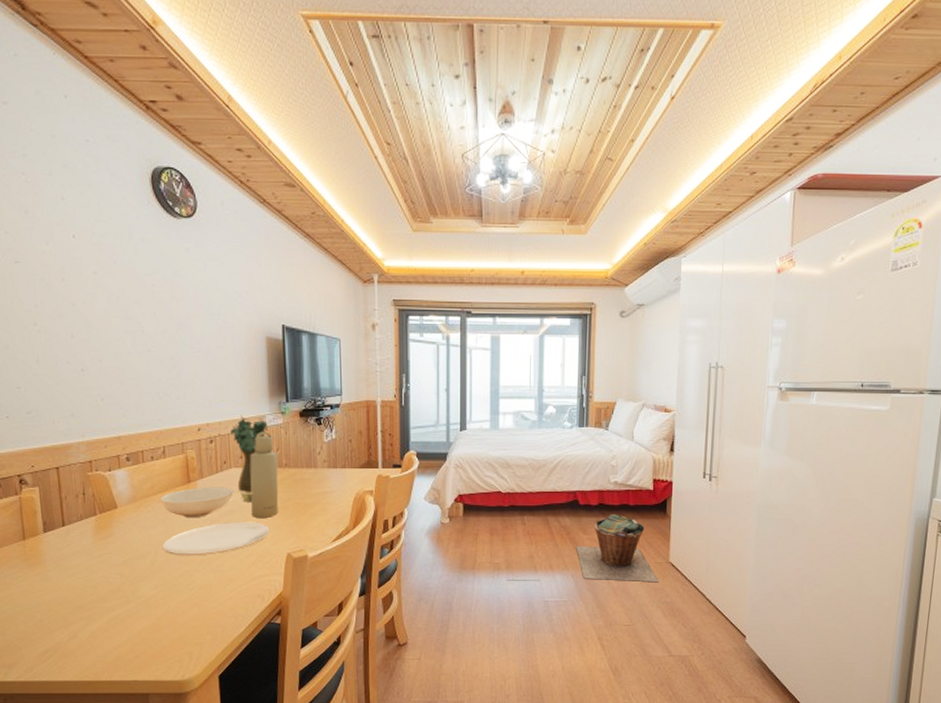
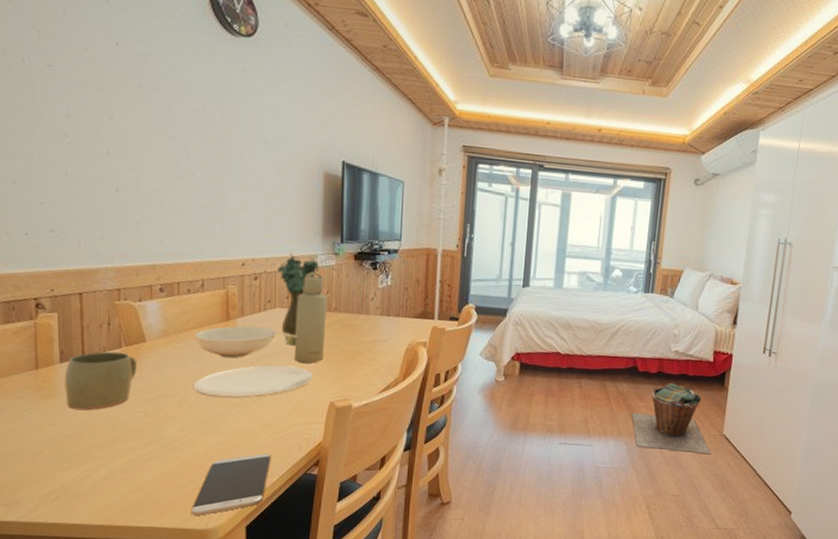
mug: none [48,519,111,575] -> present [64,351,137,411]
smartphone: none [168,605,237,668] -> present [190,453,271,516]

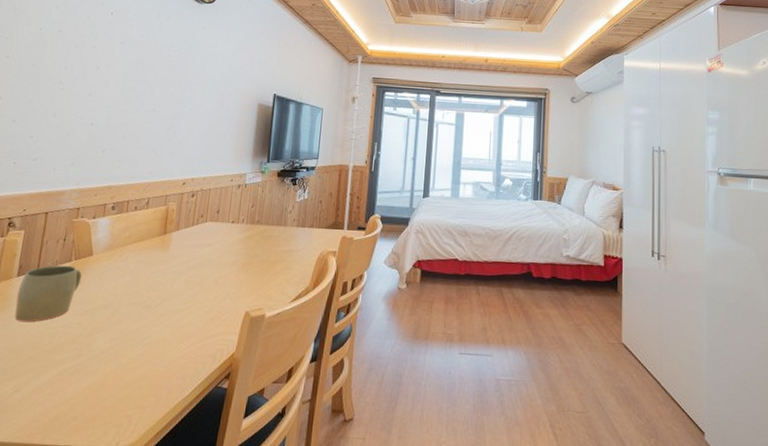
smartphone: present [190,453,271,516] -> none [104,365,187,433]
plate: present [193,365,313,399] -> none [126,275,233,310]
bowl: present [194,326,277,359] -> none [134,239,205,270]
vase: present [278,252,319,346] -> none [209,172,247,257]
bottle: present [293,271,327,364] -> none [217,188,251,274]
laundry basket: present [631,382,711,455] -> none [529,288,612,365]

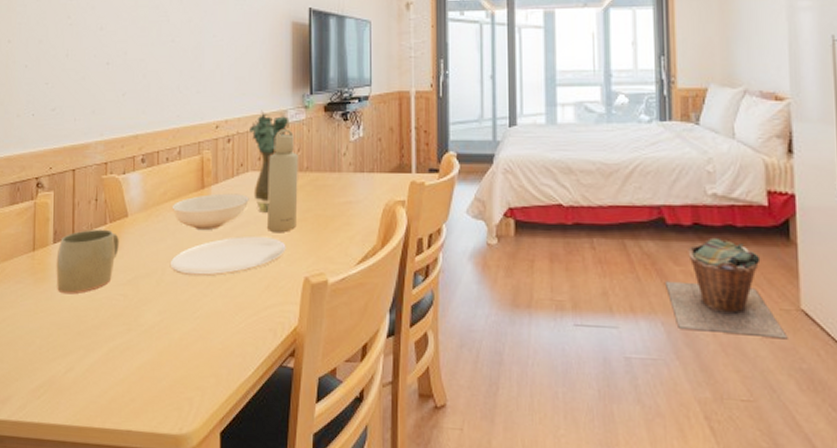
plate: none [126,275,233,310] -> present [170,235,286,277]
bowl: none [134,239,205,270] -> present [172,193,249,231]
vase: none [209,172,247,257] -> present [250,110,289,213]
bottle: none [217,188,251,274] -> present [266,128,298,233]
laundry basket: none [529,288,612,365] -> present [666,237,788,339]

